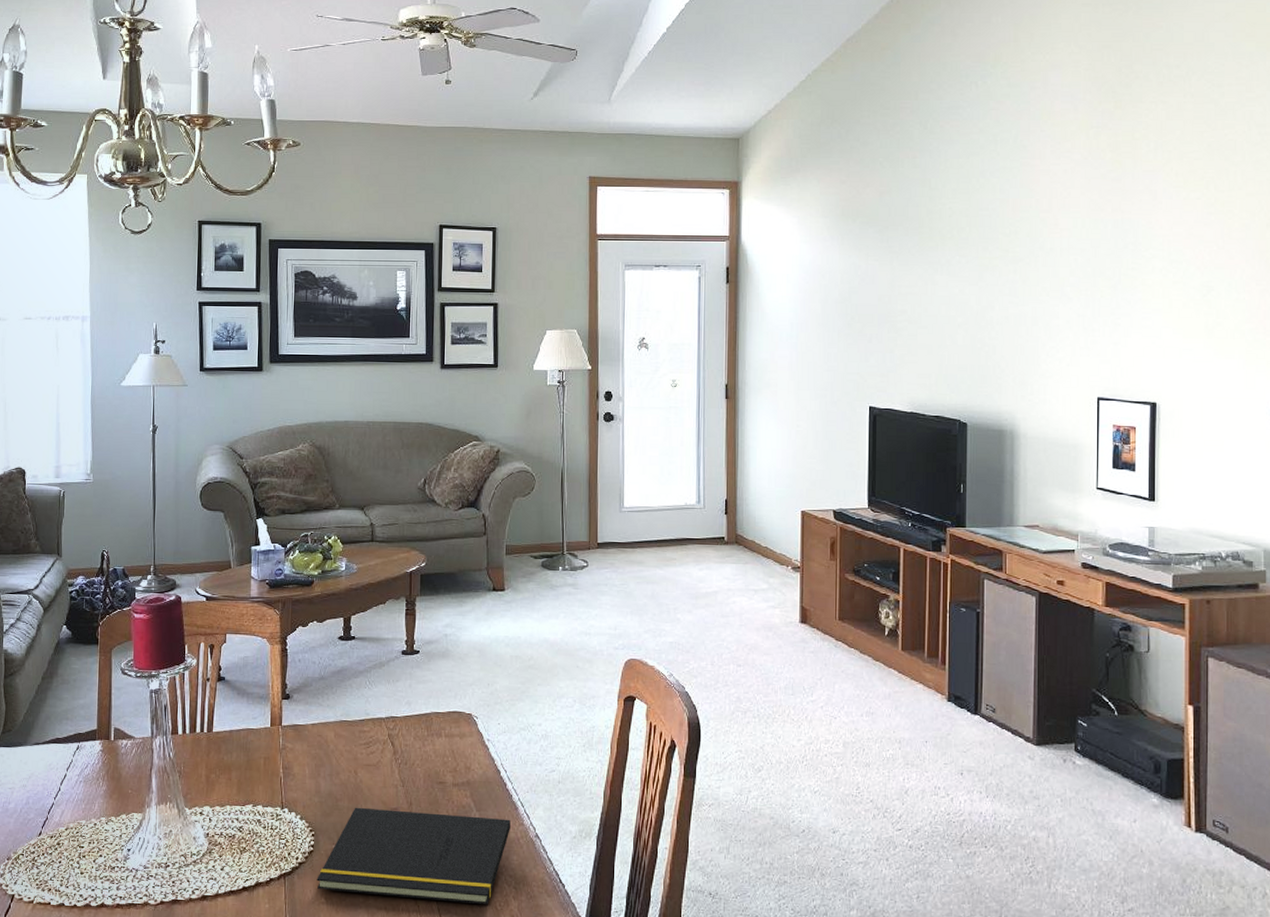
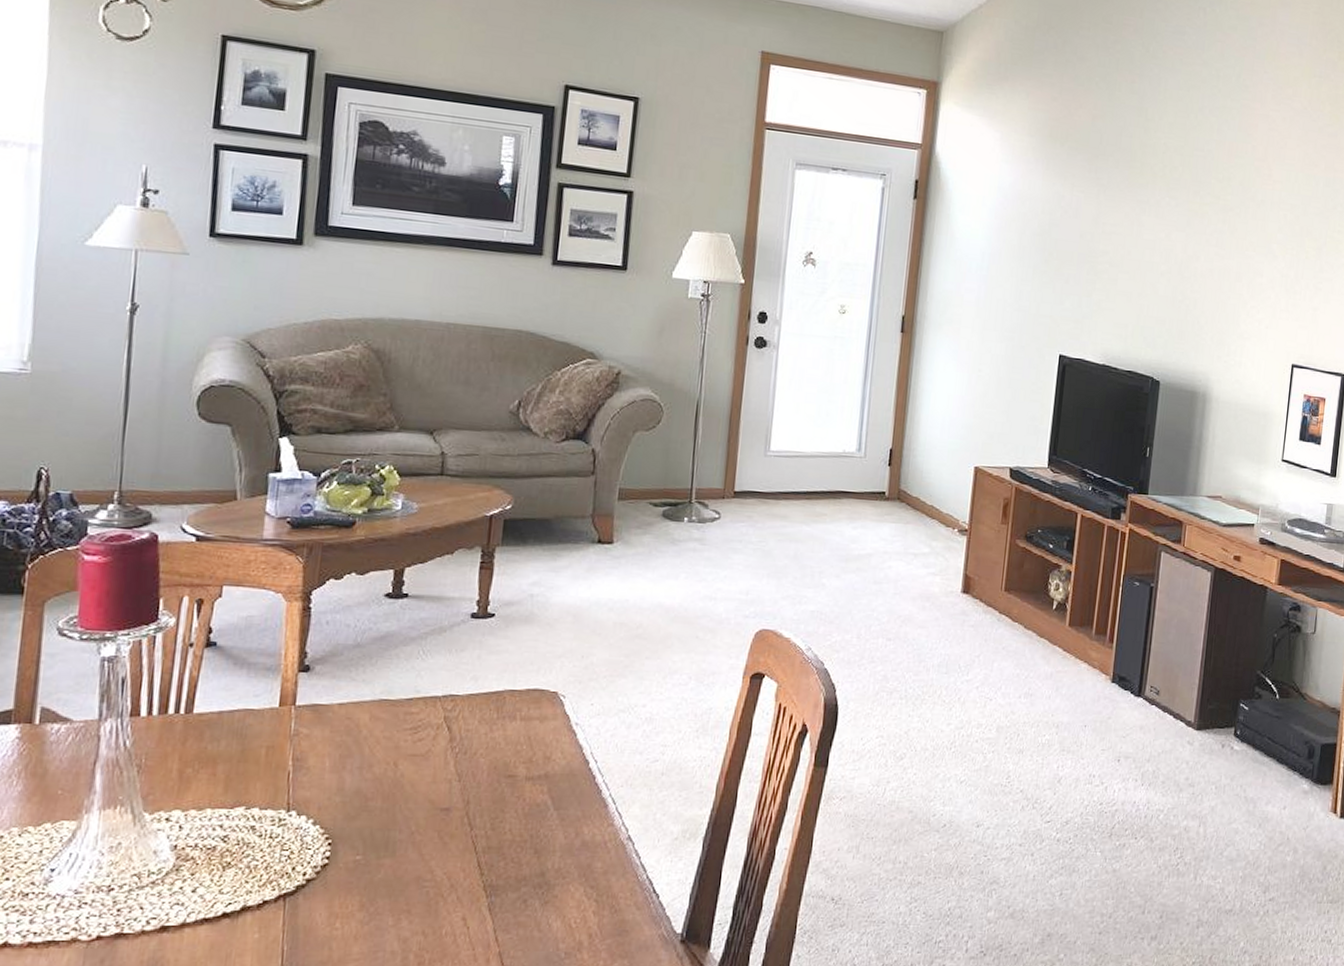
notepad: present [316,807,511,905] -> none [330,807,597,923]

